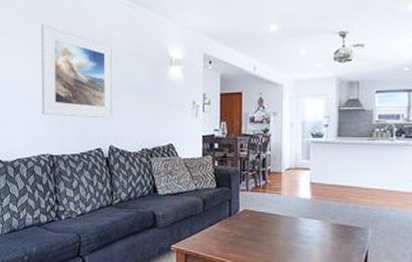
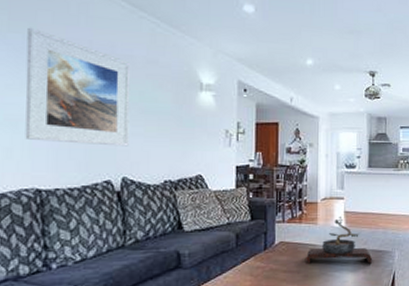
bonsai tree: none [270,187,342,239] -> present [306,215,373,264]

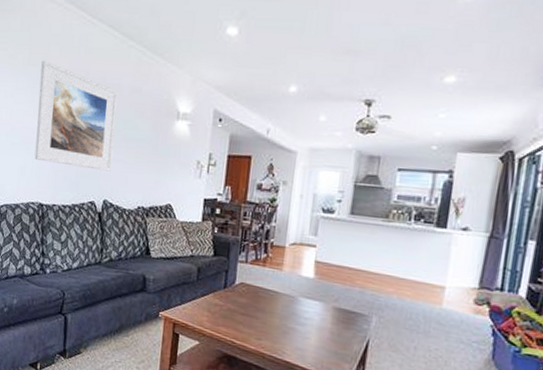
bonsai tree: present [306,215,373,264] -> none [265,265,343,325]

